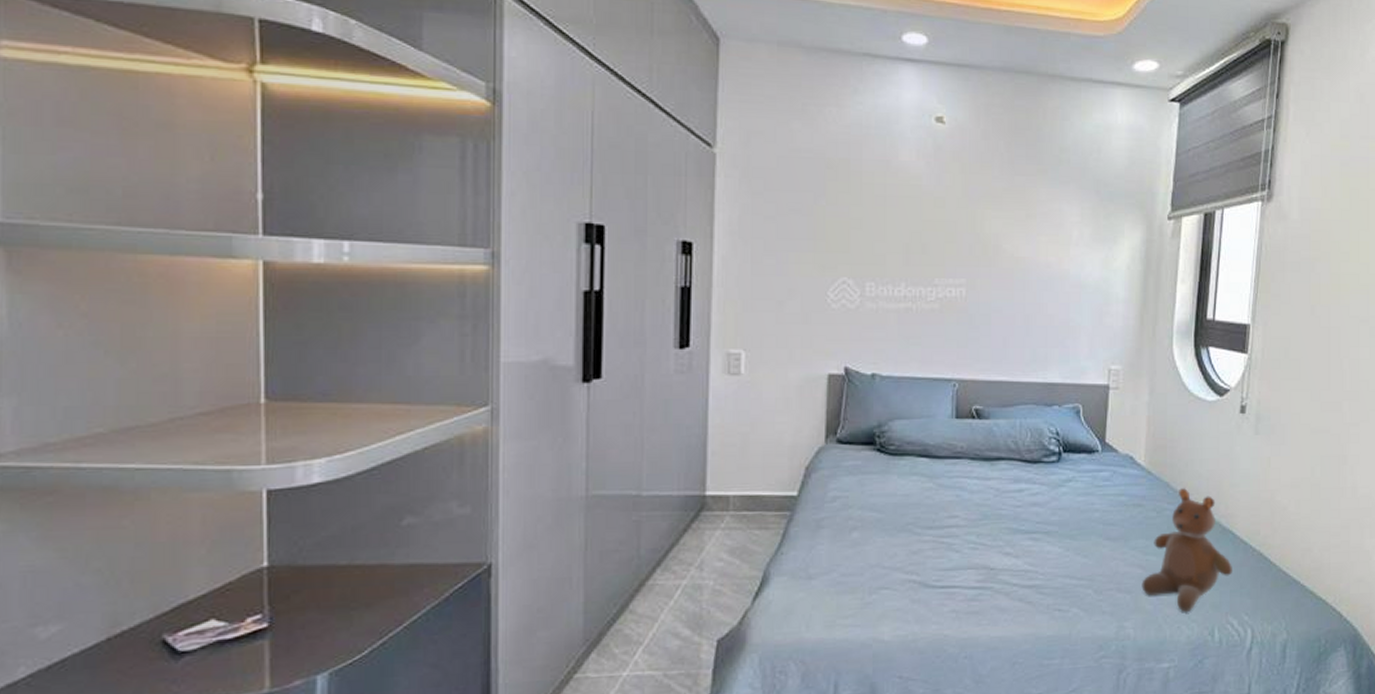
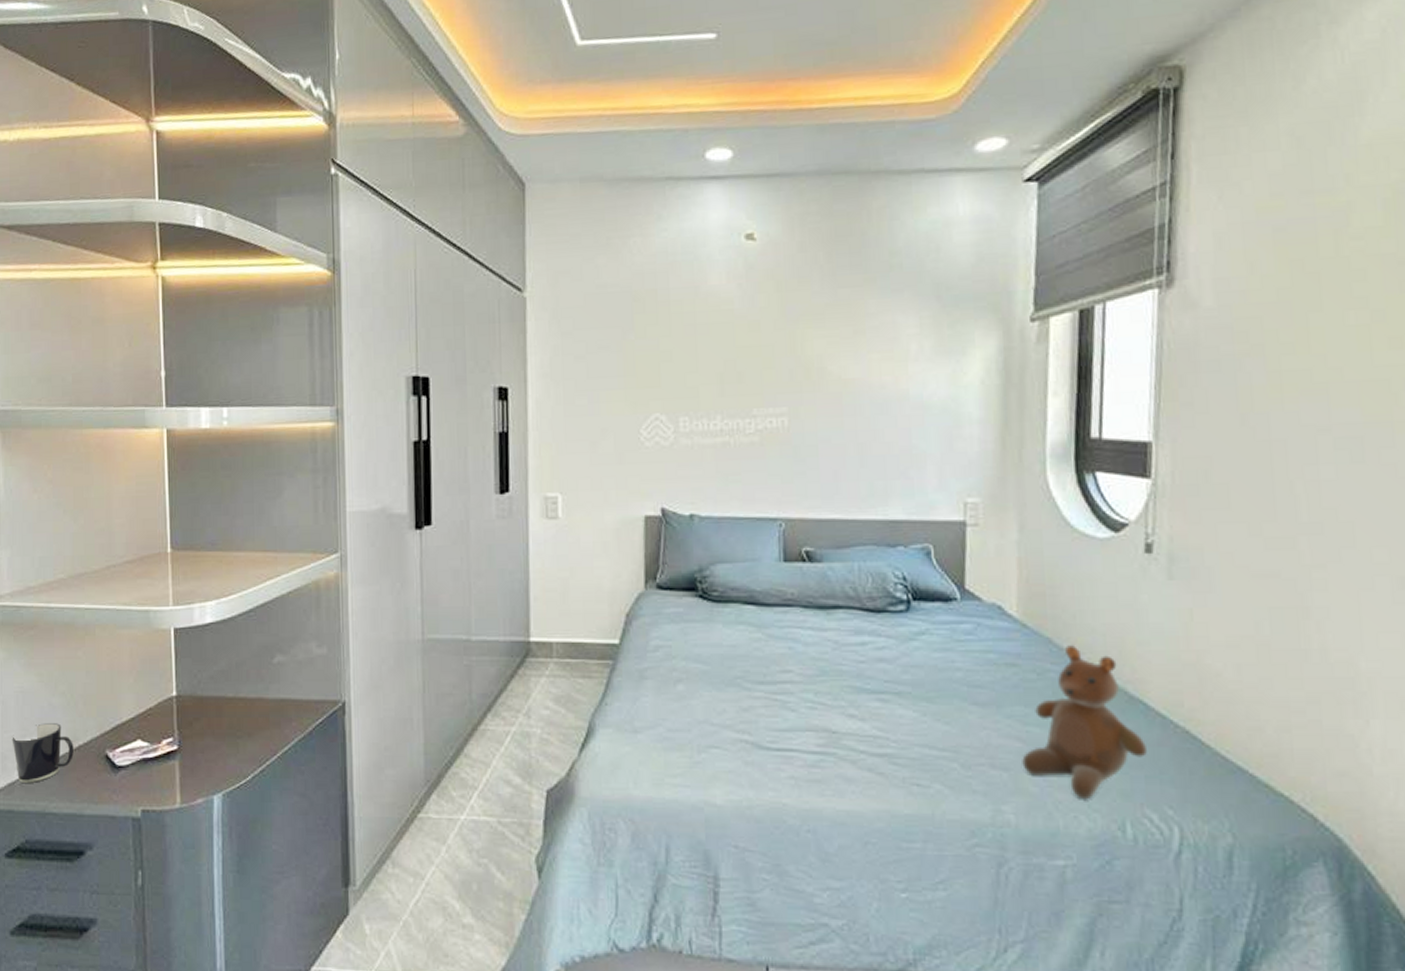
mug: none [14,606,113,682] -> present [12,723,74,783]

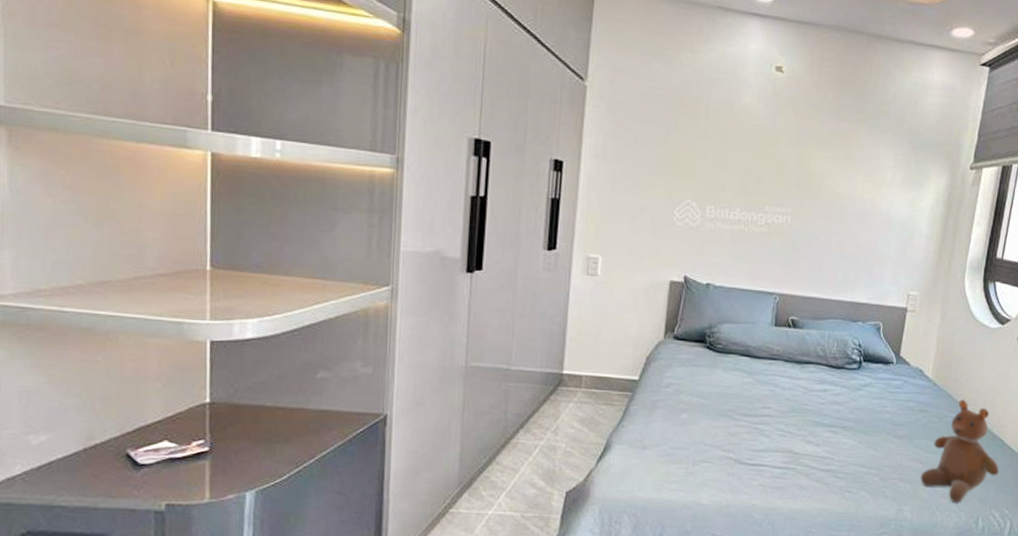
mug: present [12,723,74,783] -> none [12,422,89,478]

